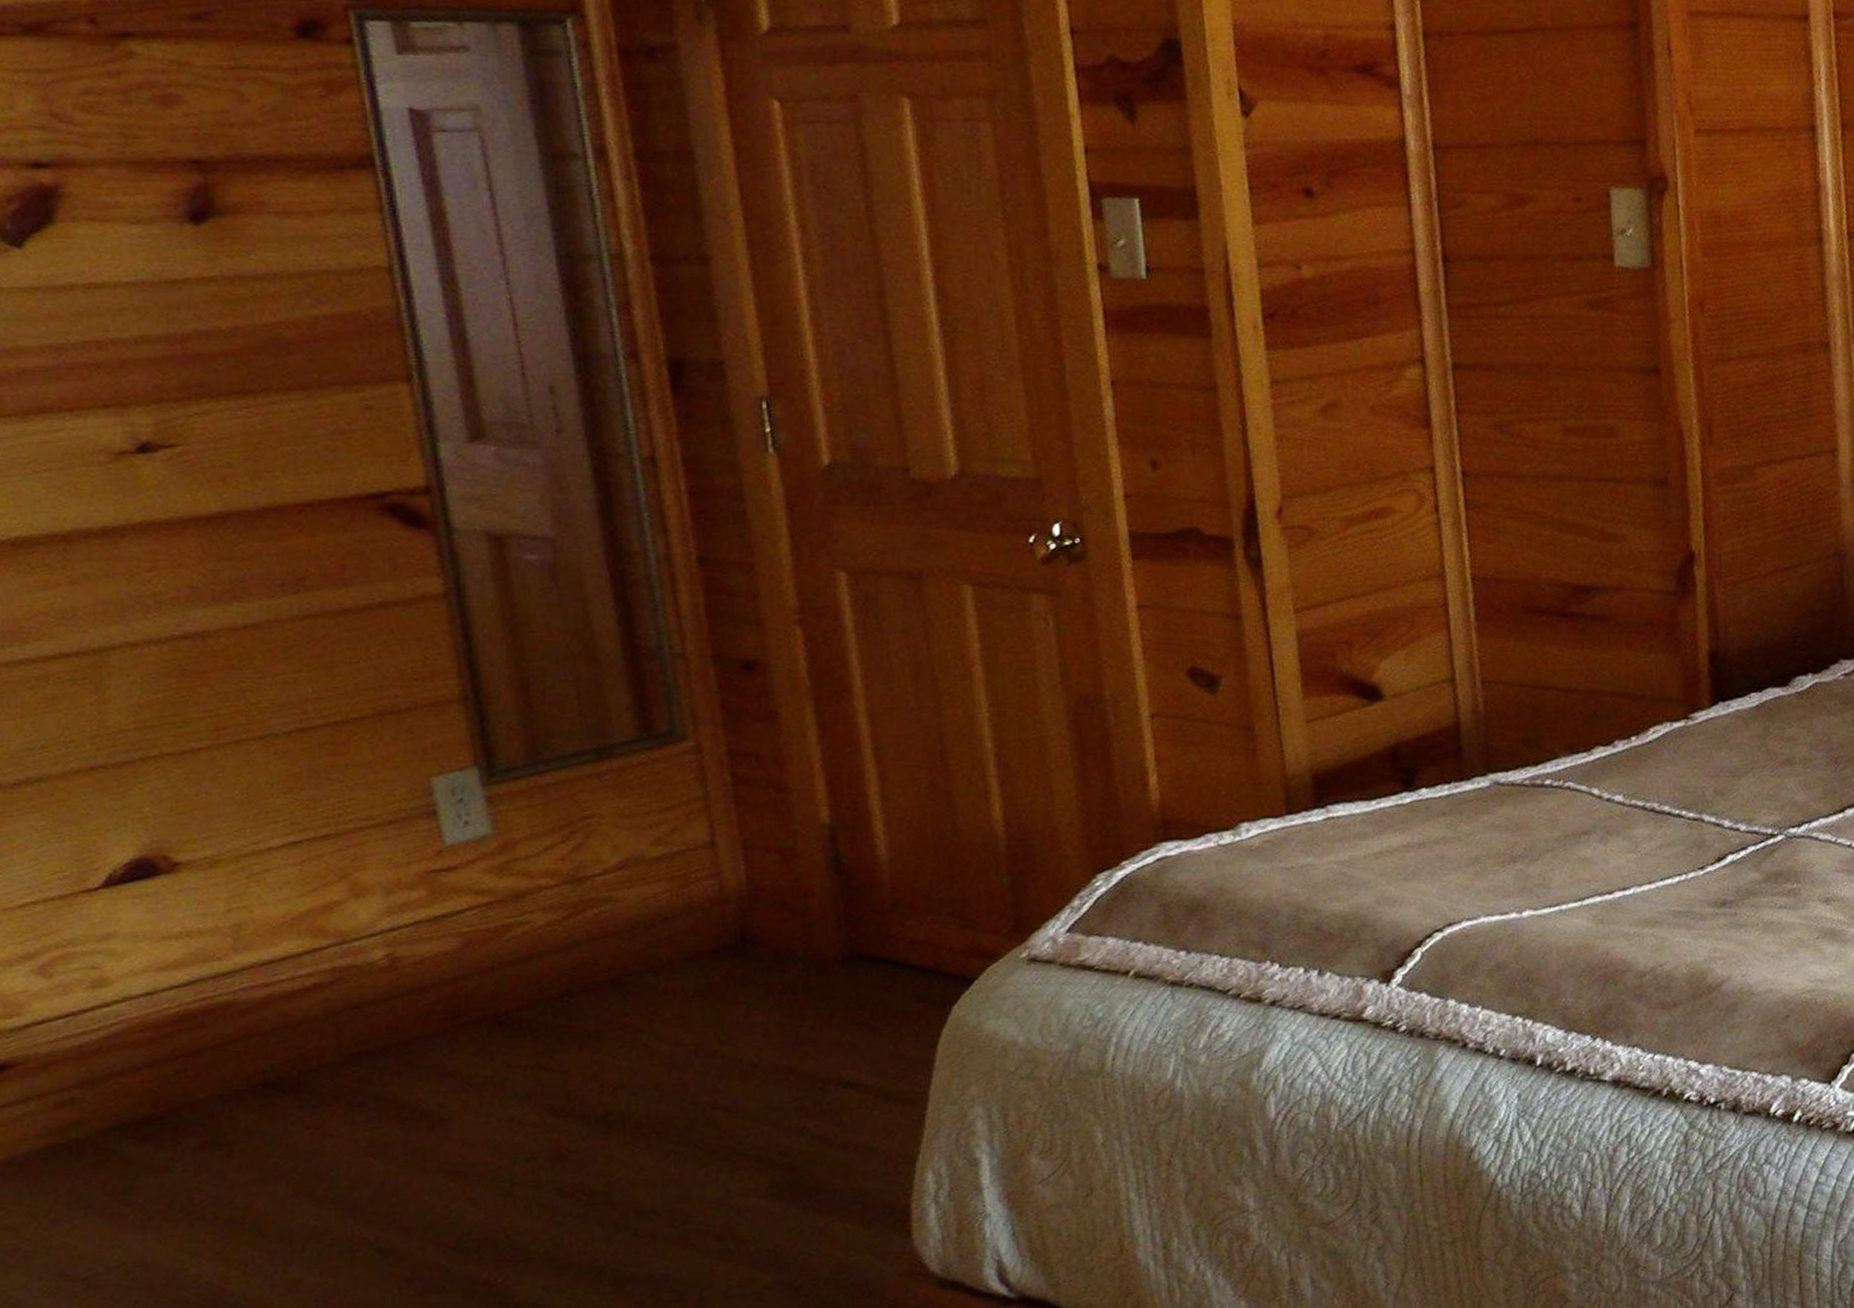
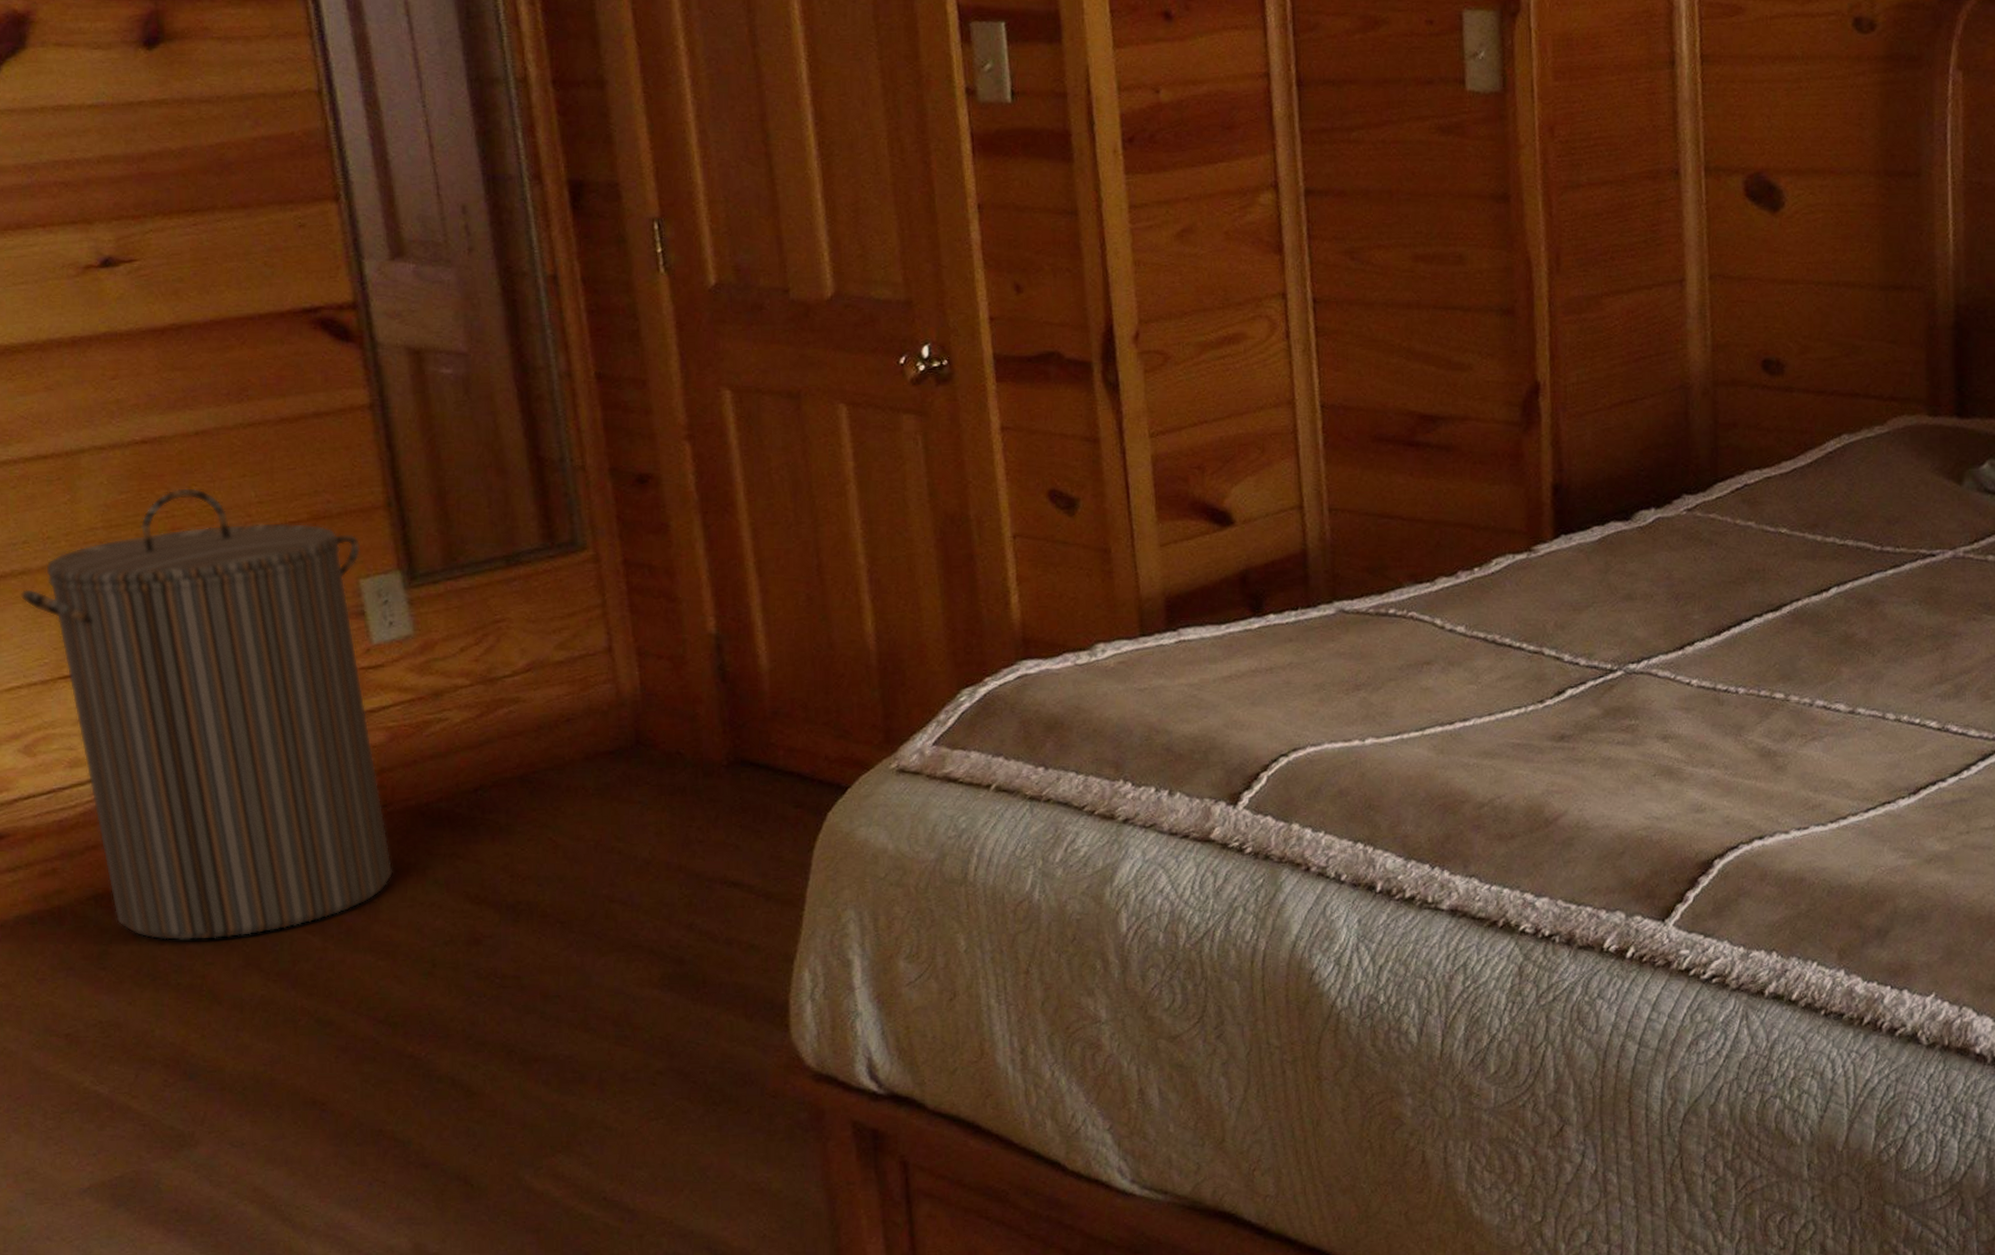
laundry hamper: none [37,684,467,1171] -> present [20,487,393,941]

